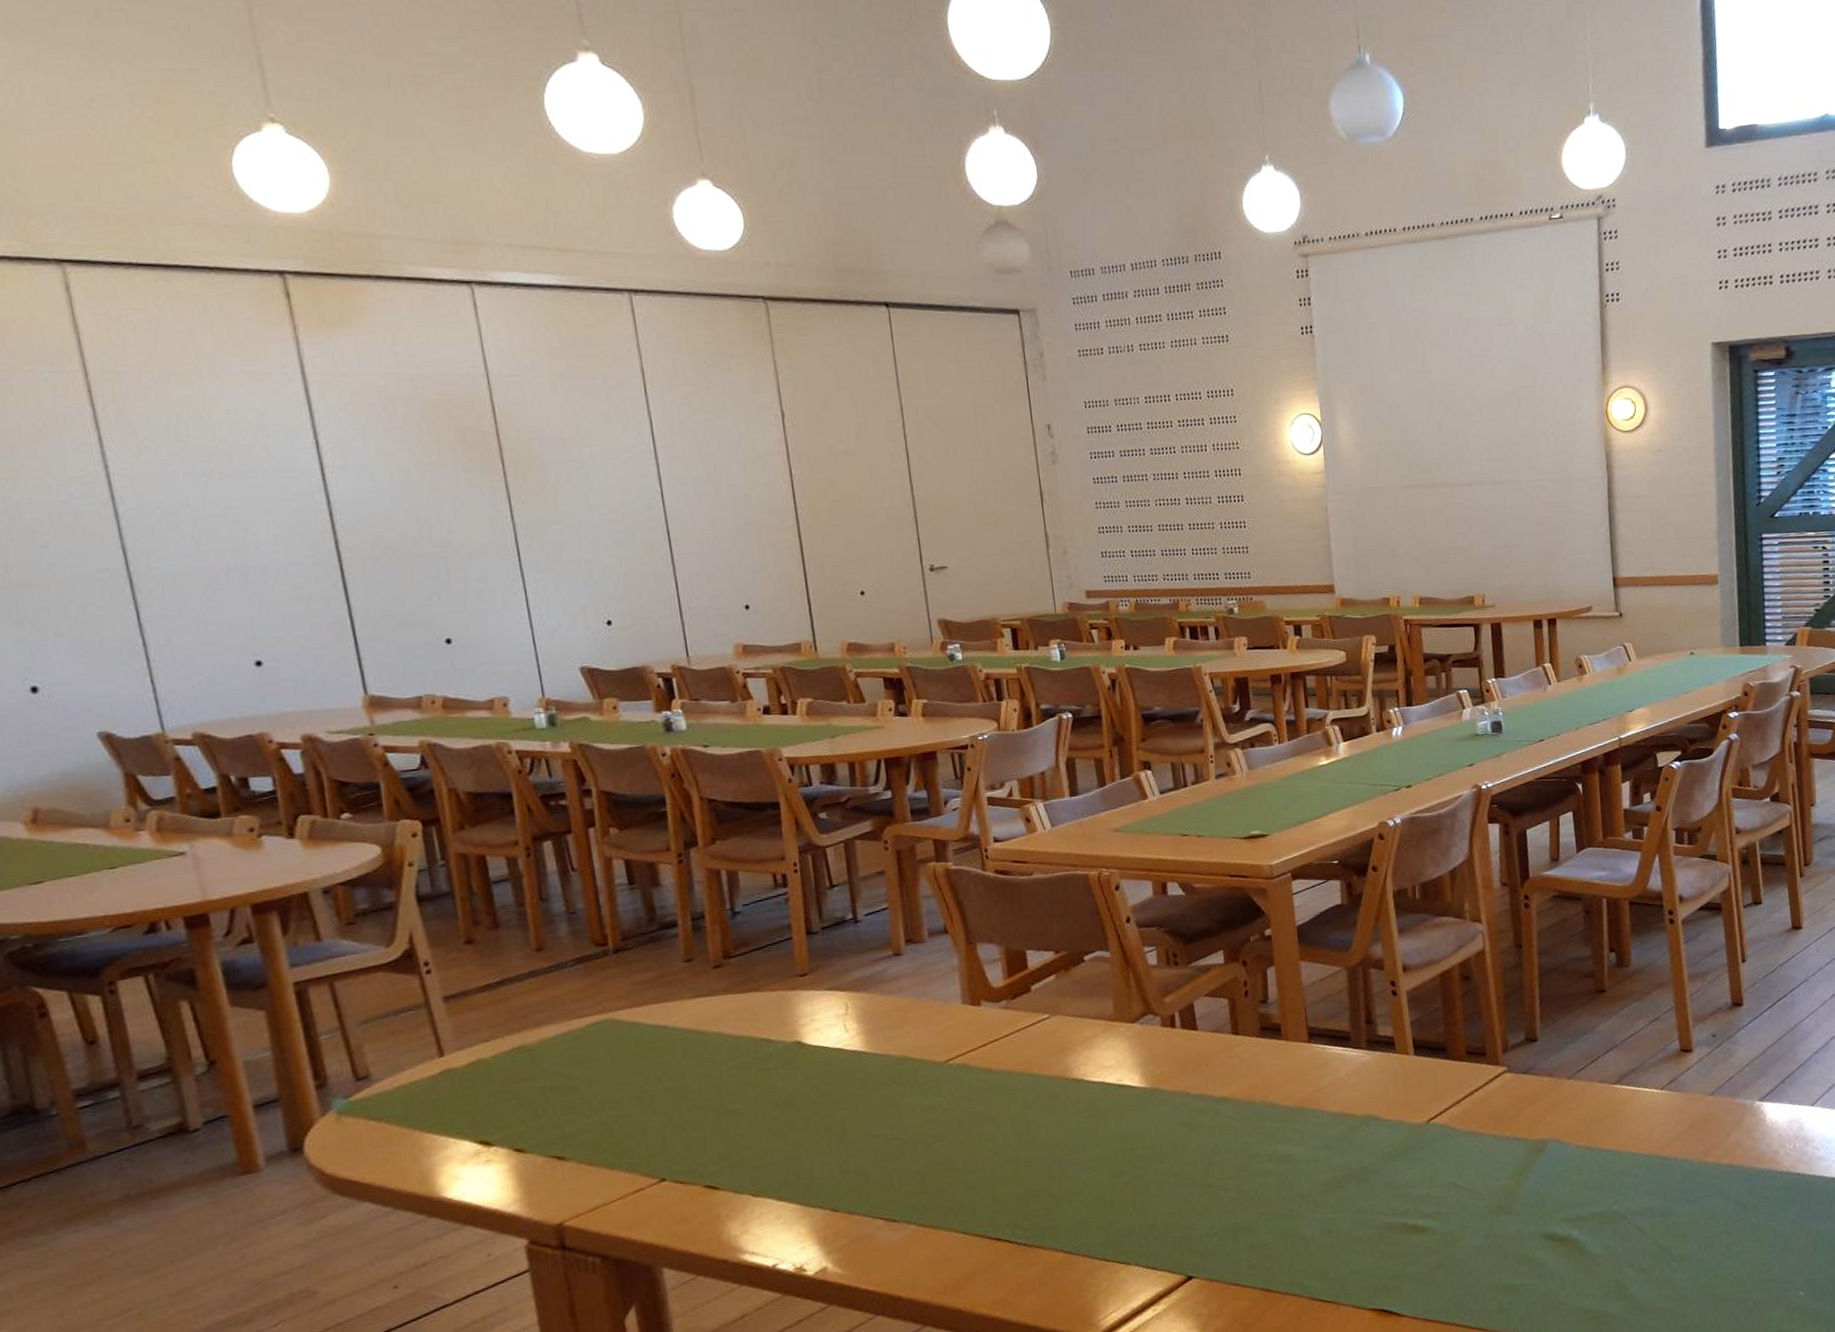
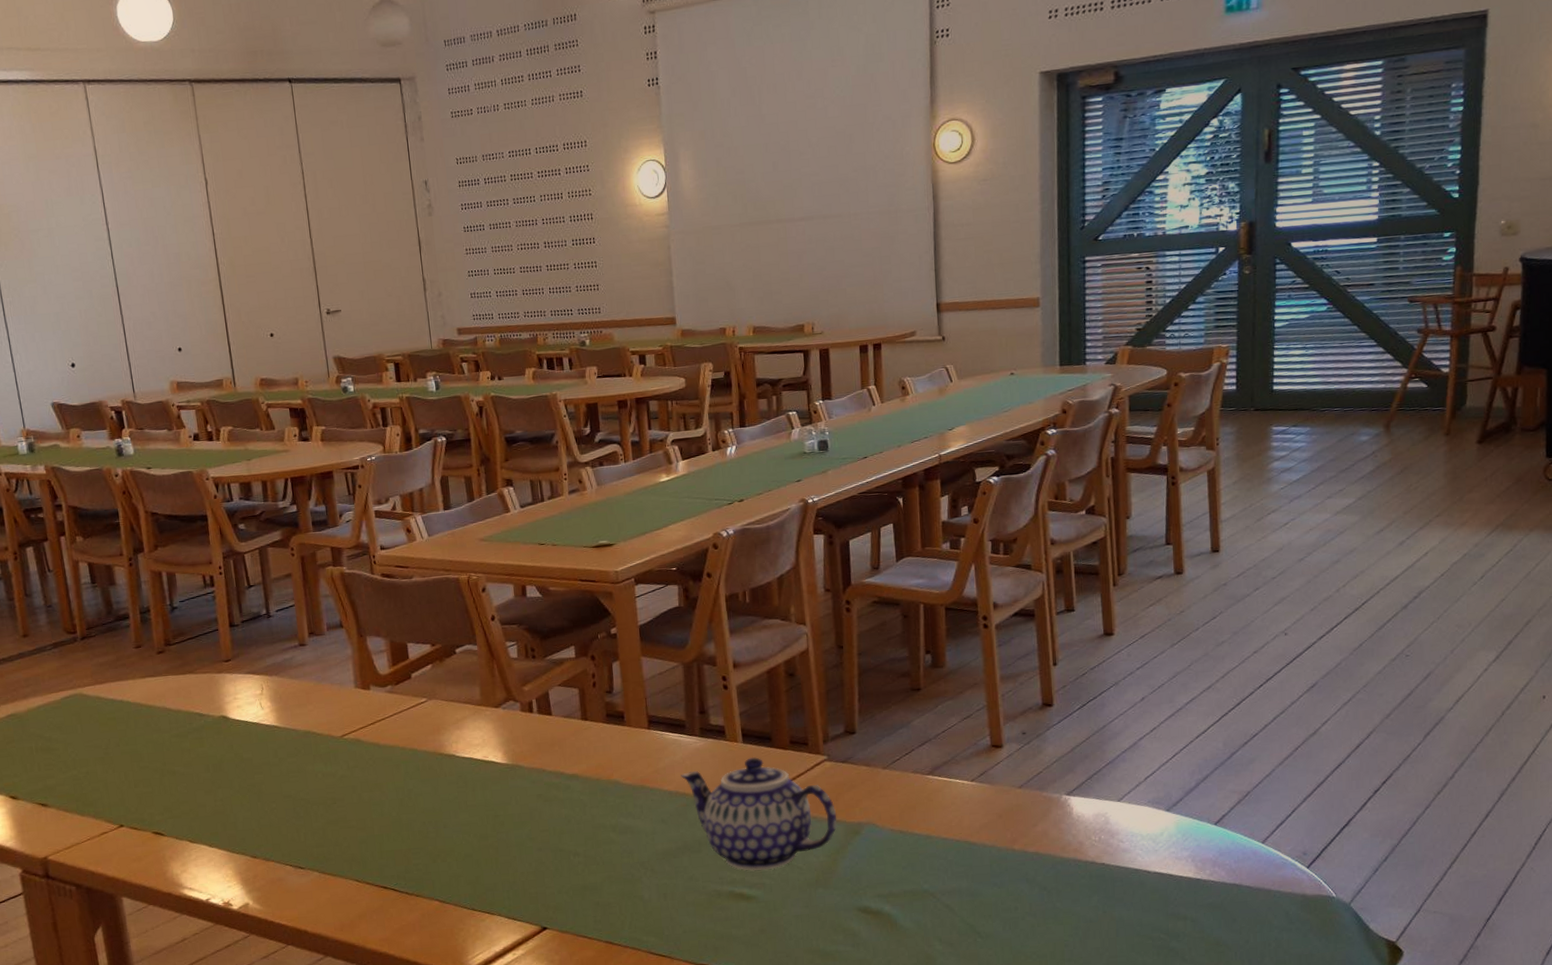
teapot: none [1346,1070,1520,1199] -> present [681,756,838,871]

